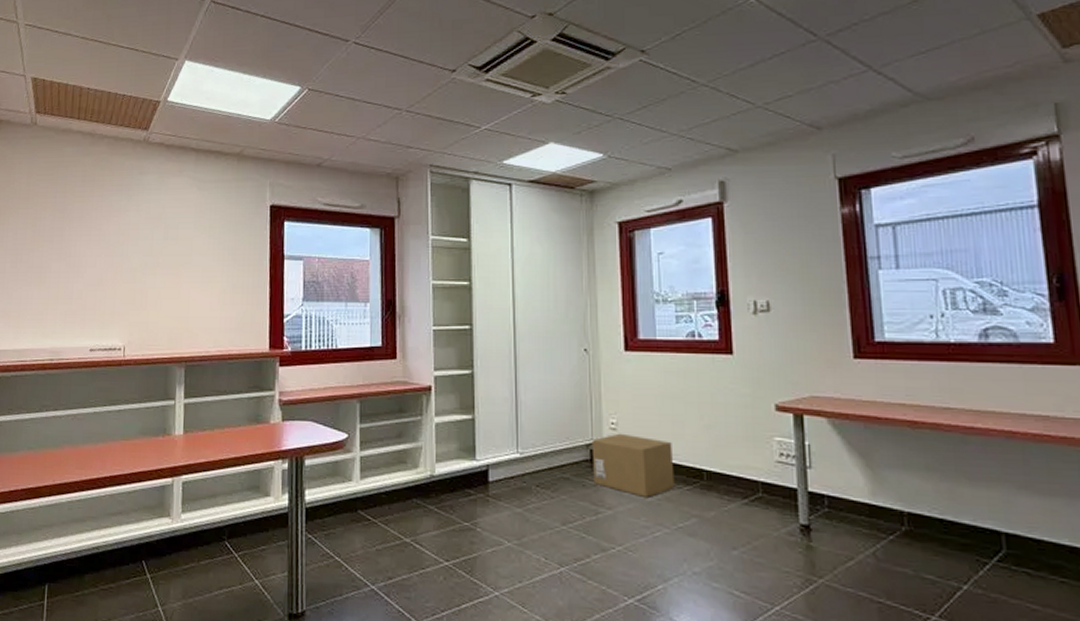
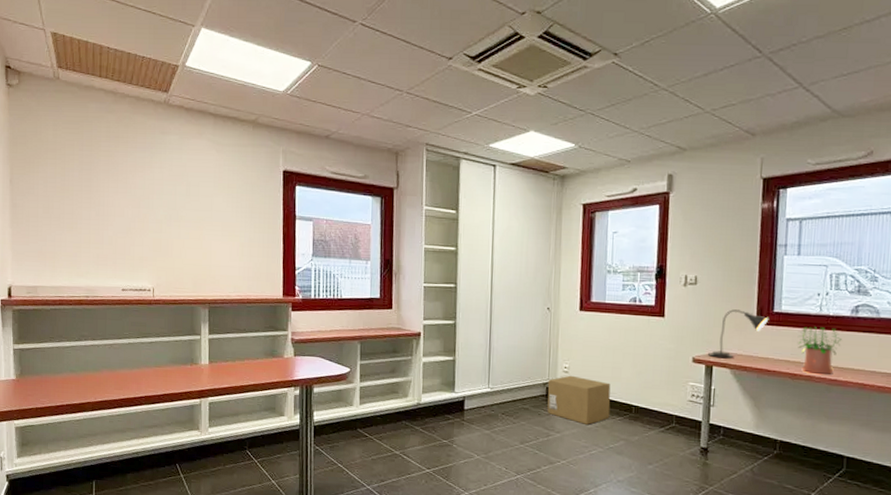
desk lamp: none [794,341,870,405] -> present [707,309,769,359]
potted plant: none [911,358,972,420] -> present [797,326,842,374]

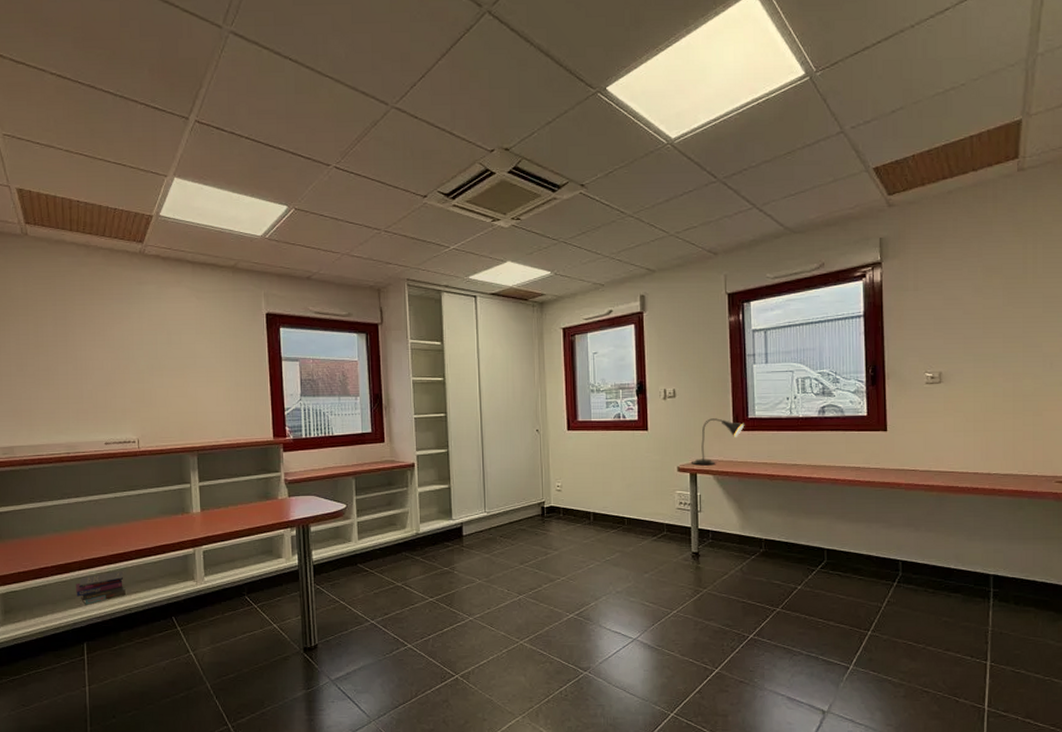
books: none [88,414,134,445] -> present [76,570,126,605]
box: present [547,375,611,425] -> none [542,493,604,540]
potted plant: present [797,326,842,374] -> none [772,429,812,473]

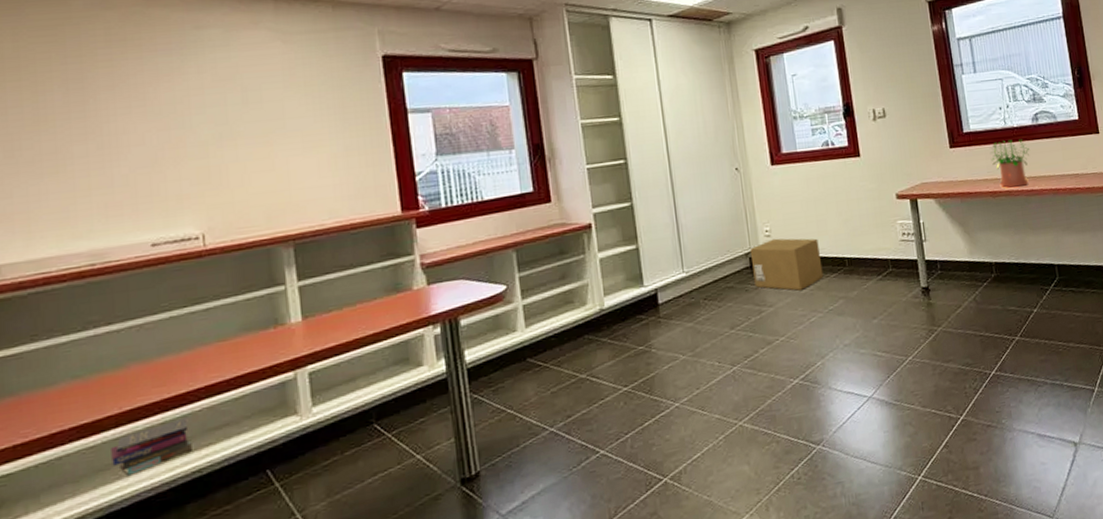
box: none [542,493,604,540] -> present [749,238,824,291]
desk lamp: present [690,418,745,466] -> none [909,136,961,190]
potted plant: none [772,429,812,473] -> present [990,139,1030,188]

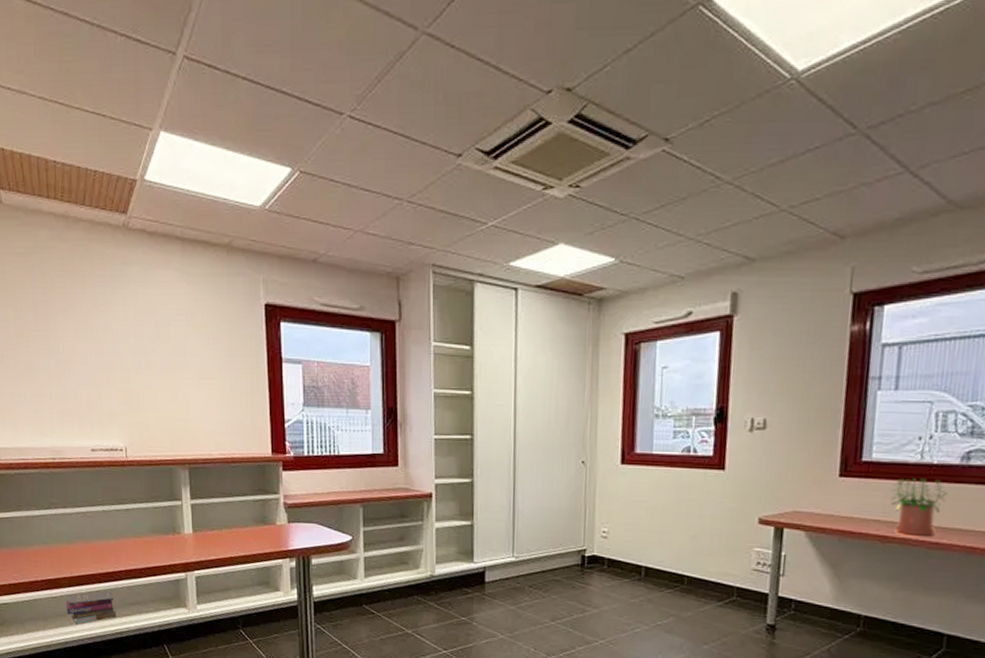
box: present [749,238,824,291] -> none [582,541,658,599]

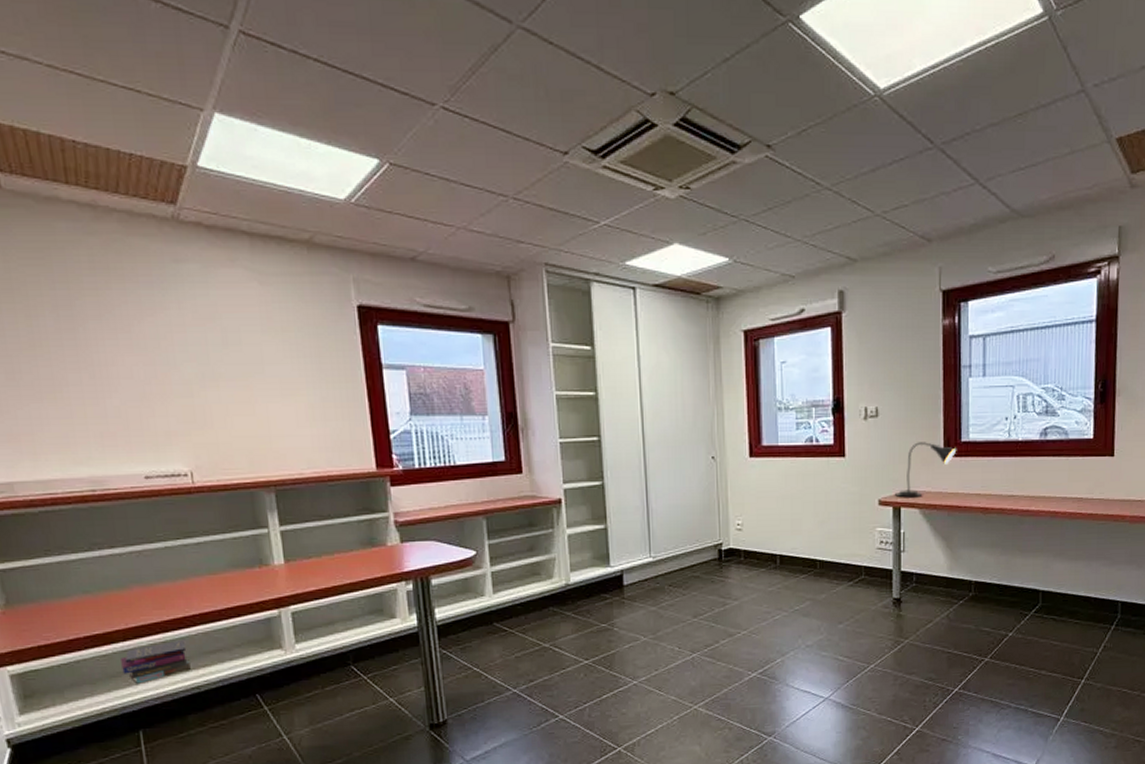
desk lamp: none [777,459,856,519] -> present [894,442,957,498]
potted plant: present [890,478,948,536] -> none [987,454,1032,505]

